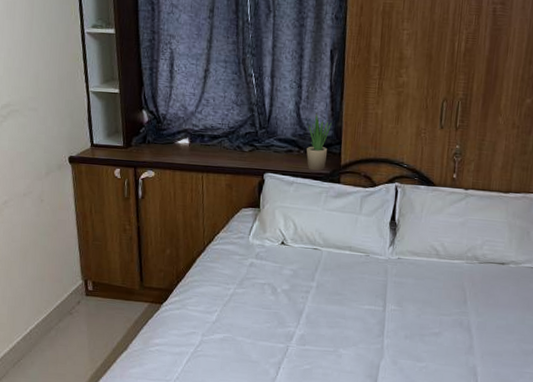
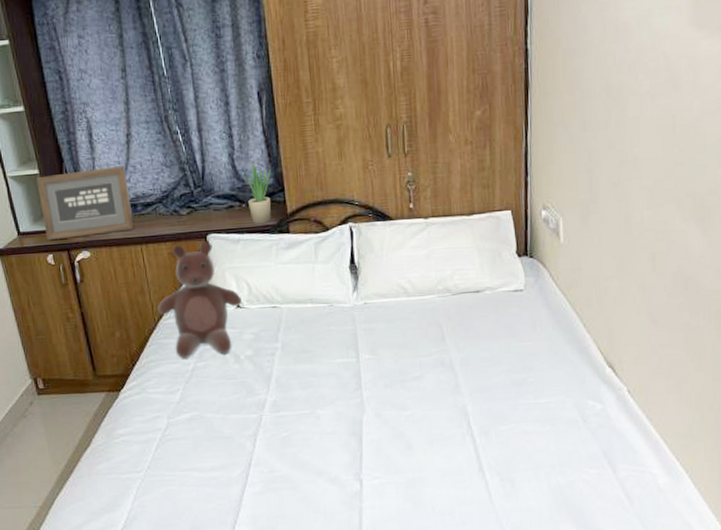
picture frame: none [116,96,199,158] -> present [36,165,134,241]
teddy bear: none [208,178,287,284] -> present [157,242,242,359]

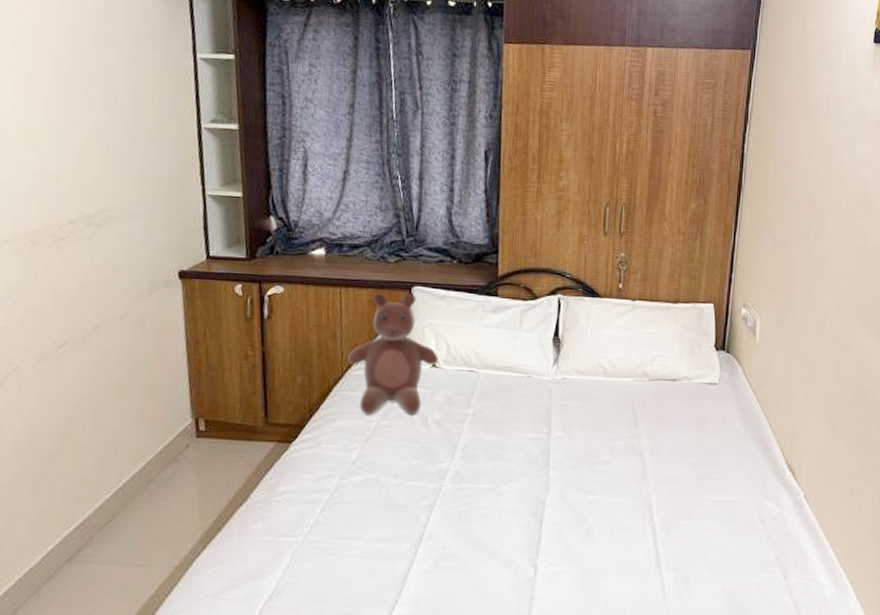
picture frame: present [36,165,134,241] -> none [238,200,337,271]
potted plant: present [247,162,271,224] -> none [459,219,487,283]

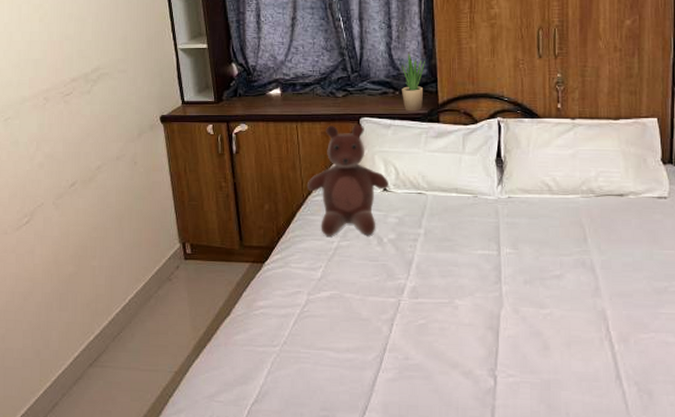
potted plant: none [459,219,487,283] -> present [402,52,425,112]

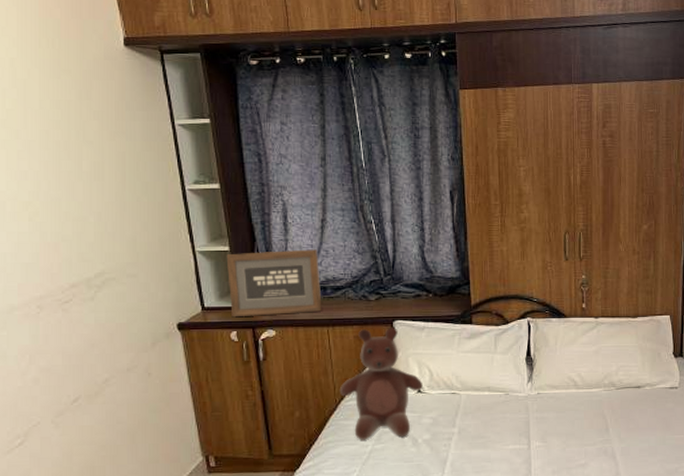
picture frame: none [204,47,291,112] -> present [226,249,322,318]
potted plant: present [402,52,425,112] -> none [435,255,458,314]

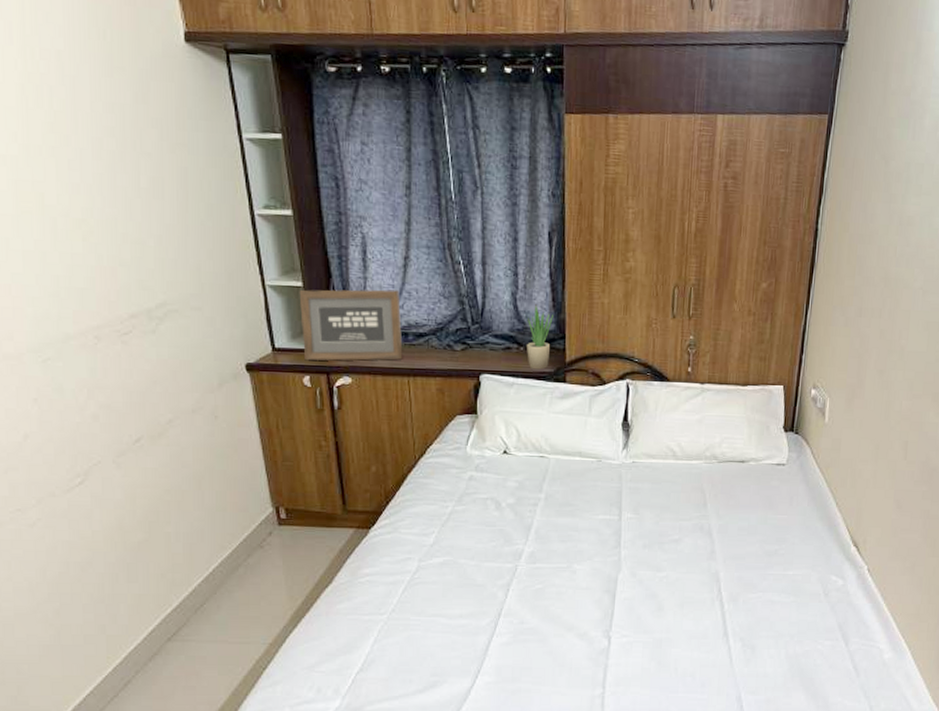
teddy bear: present [339,328,423,440] -> none [419,382,509,501]
potted plant: none [435,255,458,314] -> present [527,304,553,370]

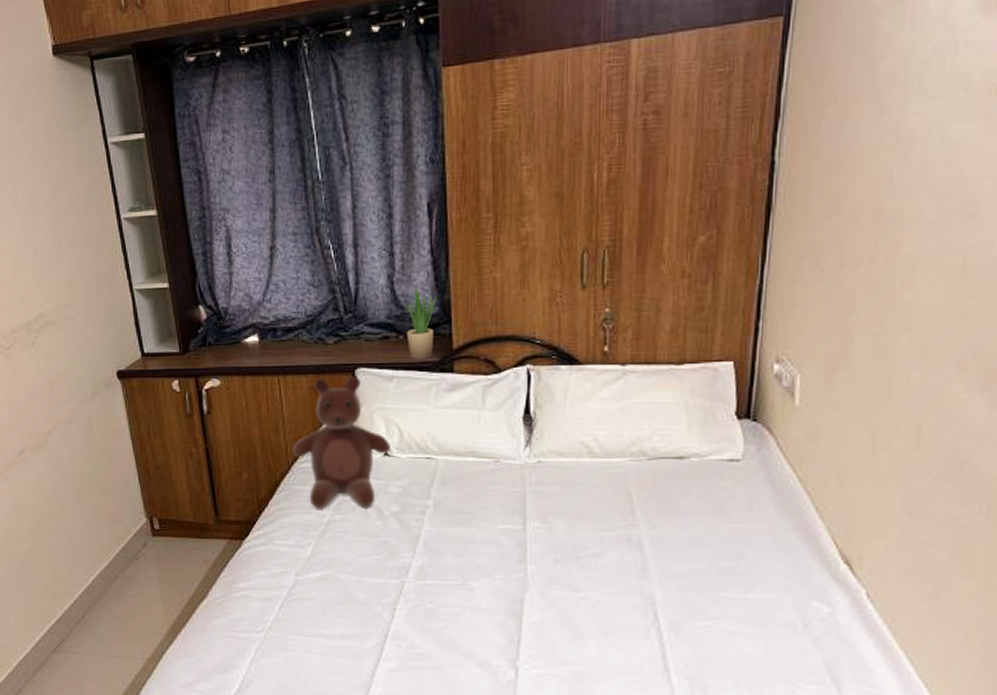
picture frame: present [299,289,403,361] -> none [165,283,272,365]
teddy bear: none [419,382,509,501] -> present [292,377,390,509]

